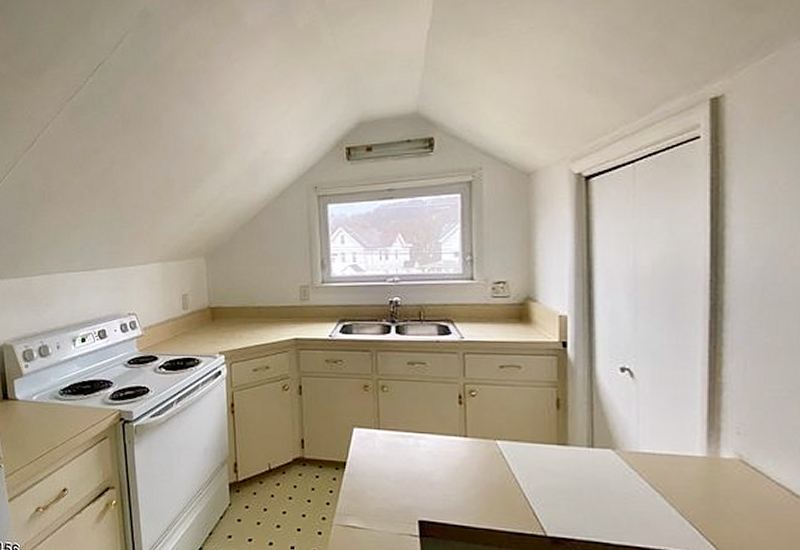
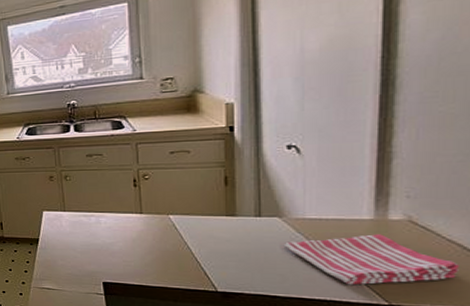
dish towel: none [618,473,789,533] -> present [285,234,459,285]

